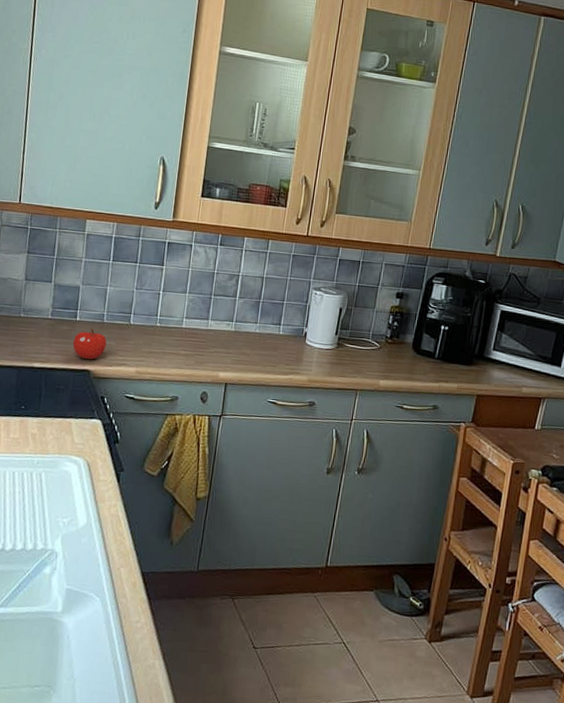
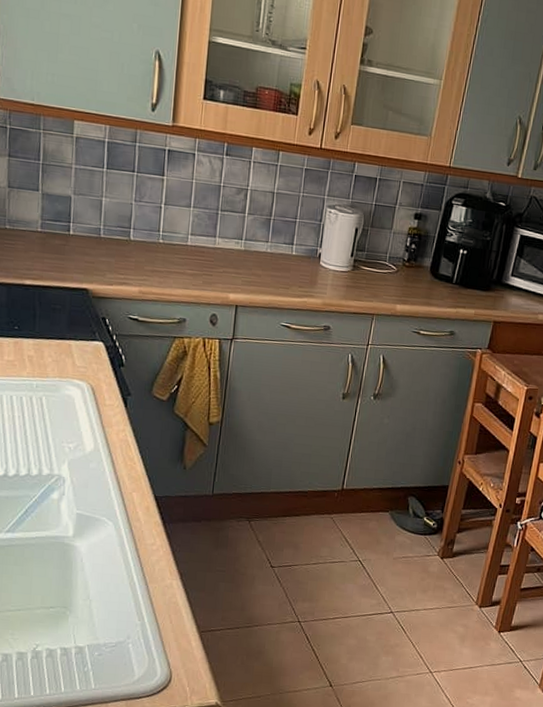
fruit: present [72,328,107,360] -> none [67,243,105,278]

